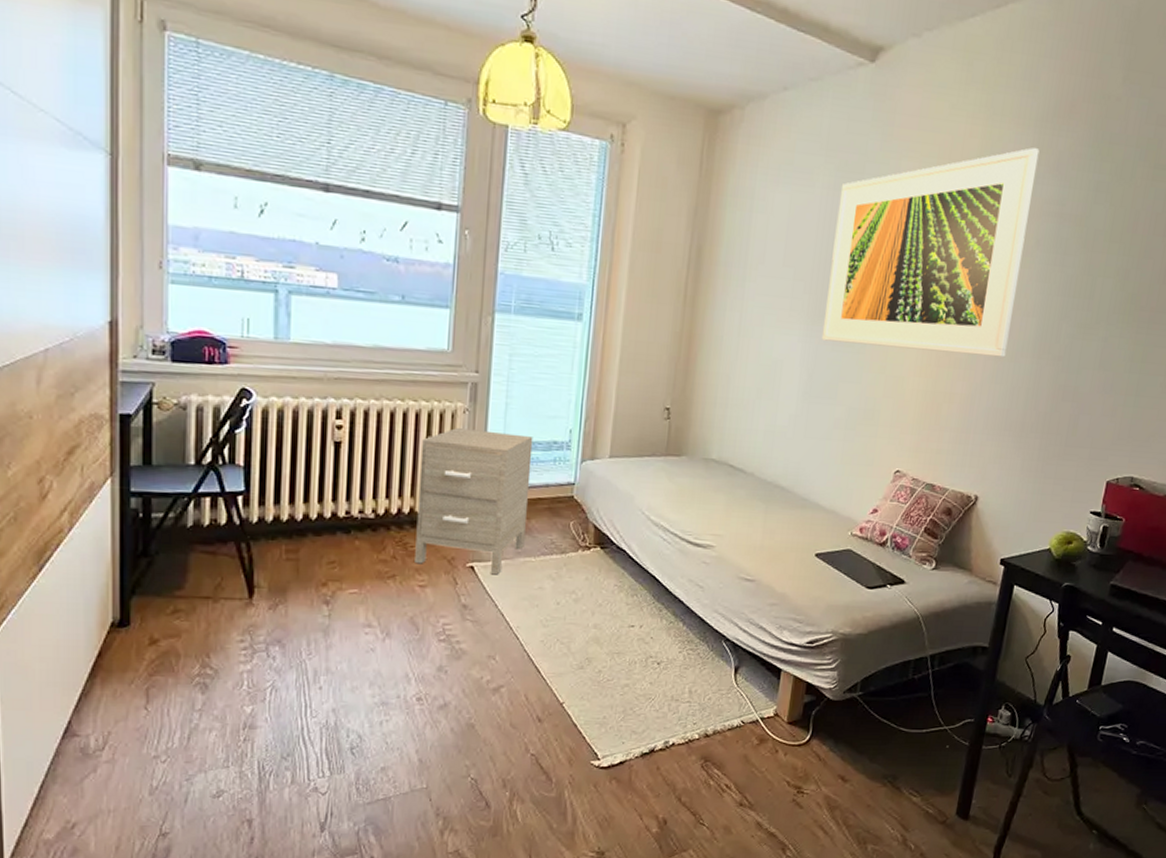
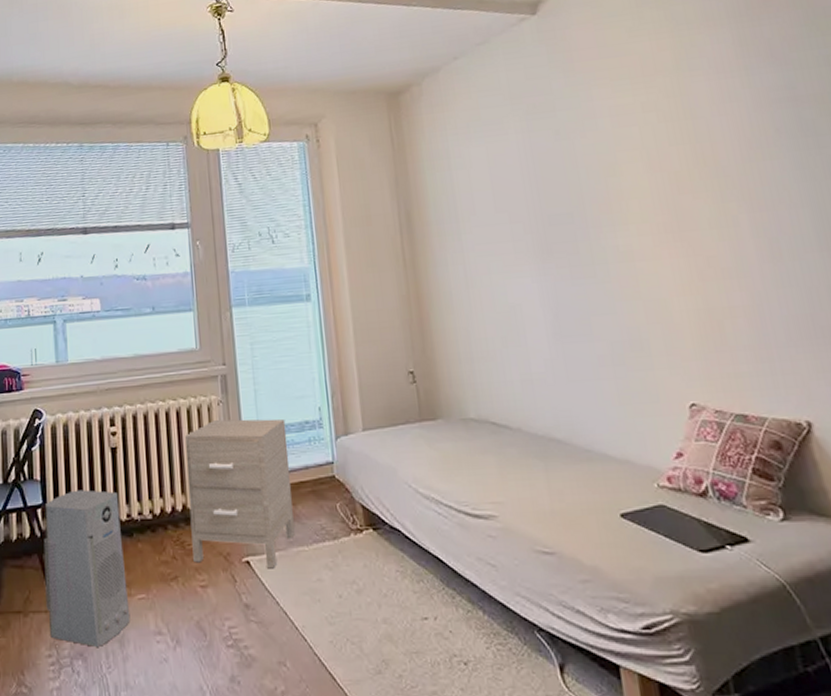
air purifier: none [241,481,339,635] -> present [43,490,131,647]
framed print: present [821,148,1040,358] -> none [535,43,785,277]

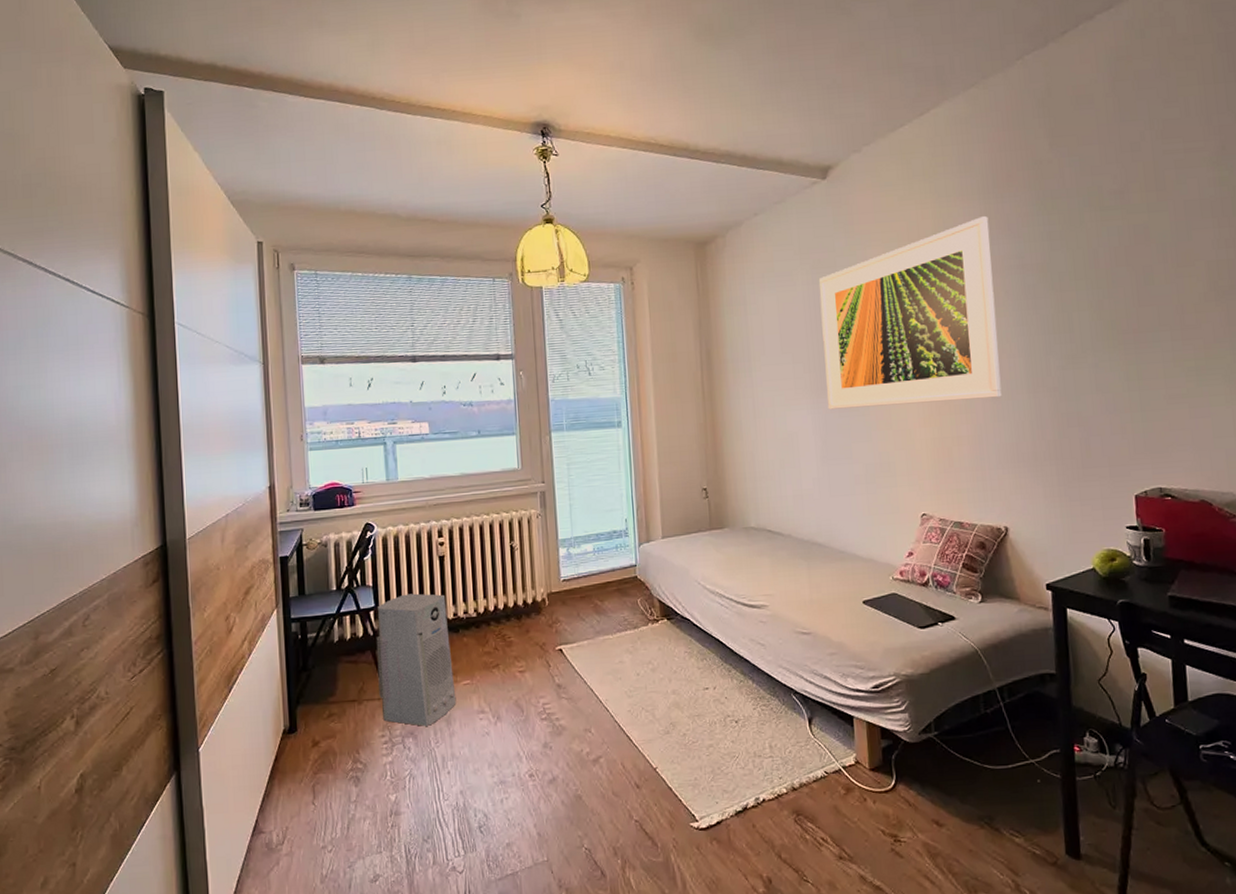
nightstand: present [185,419,295,569] -> none [507,529,602,655]
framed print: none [535,43,785,277] -> present [819,216,1002,410]

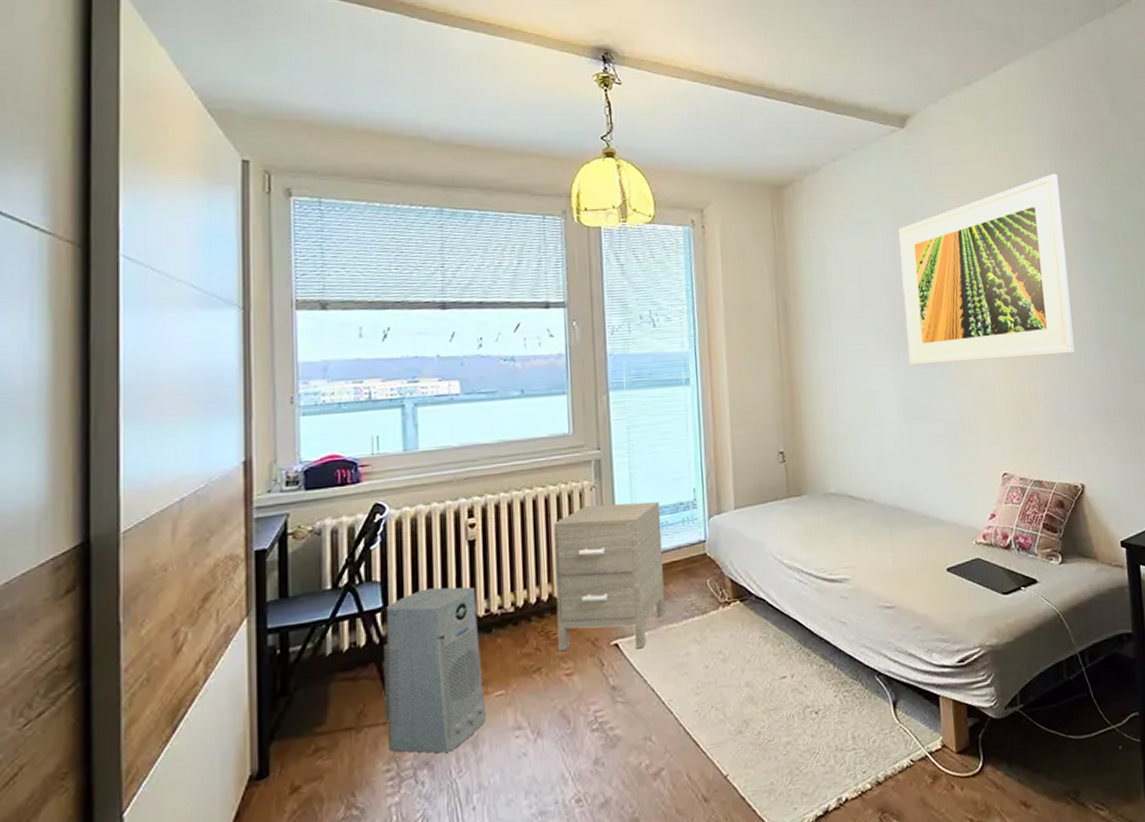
nightstand: none [507,529,602,655] -> present [553,501,665,652]

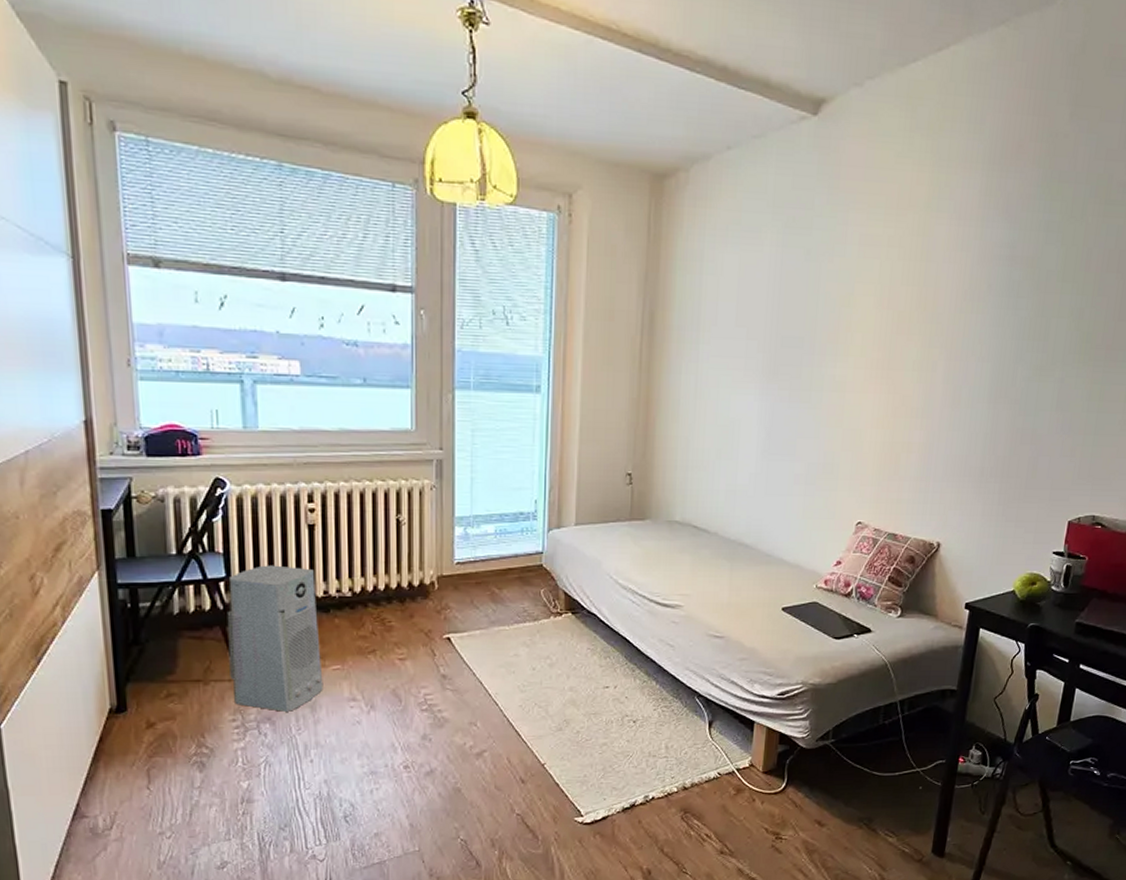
nightstand: present [553,501,665,652] -> none [392,505,500,645]
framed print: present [898,174,1075,365] -> none [777,191,988,404]

